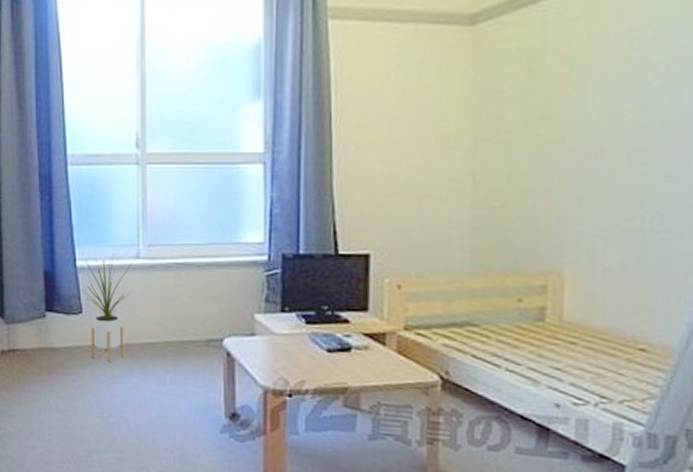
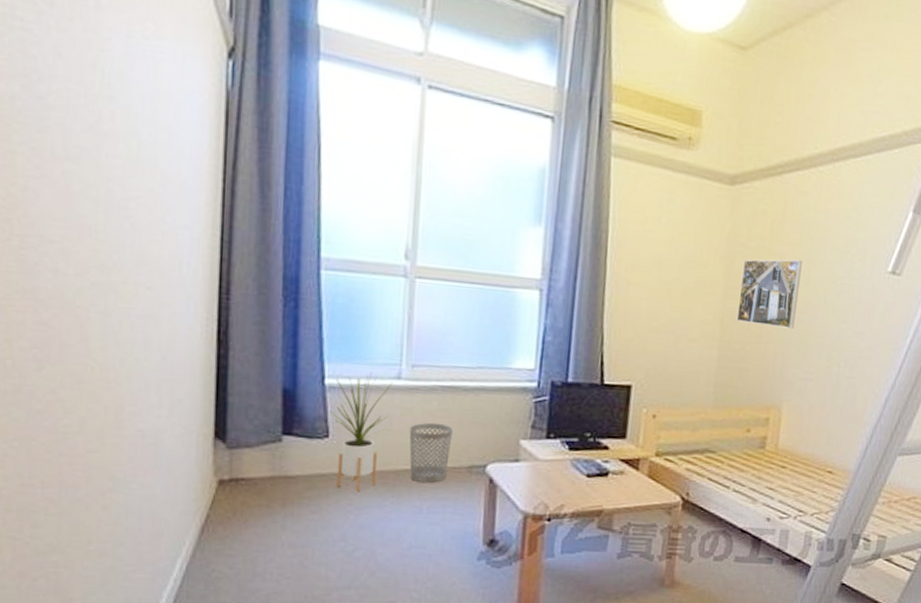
wastebasket: none [150,298,189,356] -> present [409,422,453,484]
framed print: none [492,97,576,178] -> present [736,259,802,329]

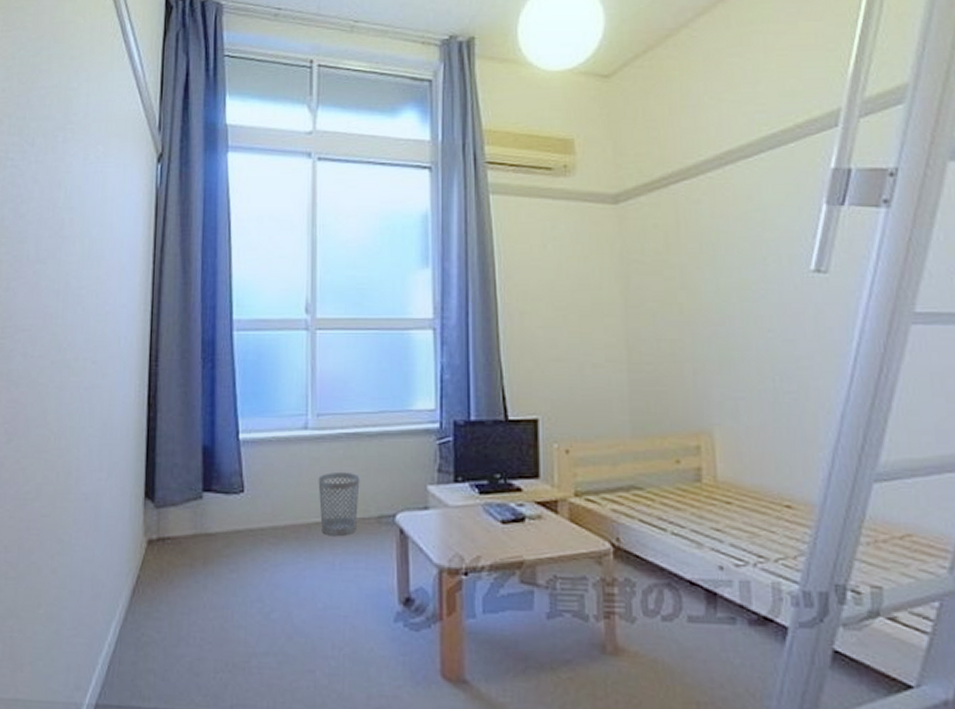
house plant: present [330,372,393,492] -> none [244,424,300,548]
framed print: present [736,259,802,329] -> none [640,269,711,343]

